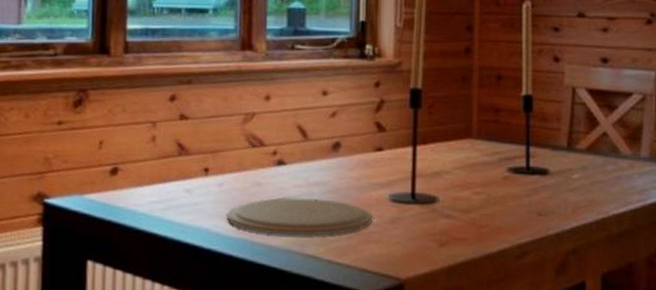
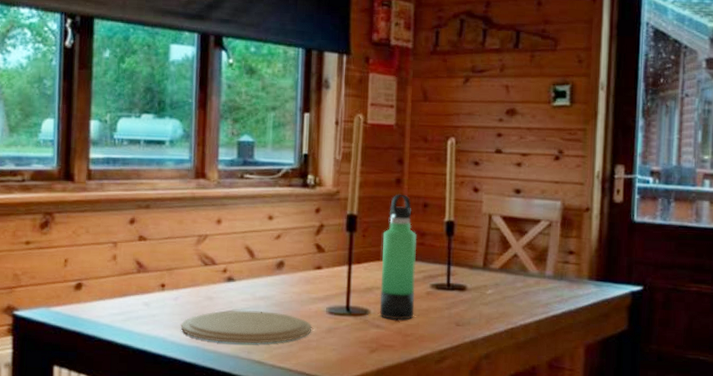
thermos bottle: none [449,65,490,209] -> present [379,194,417,320]

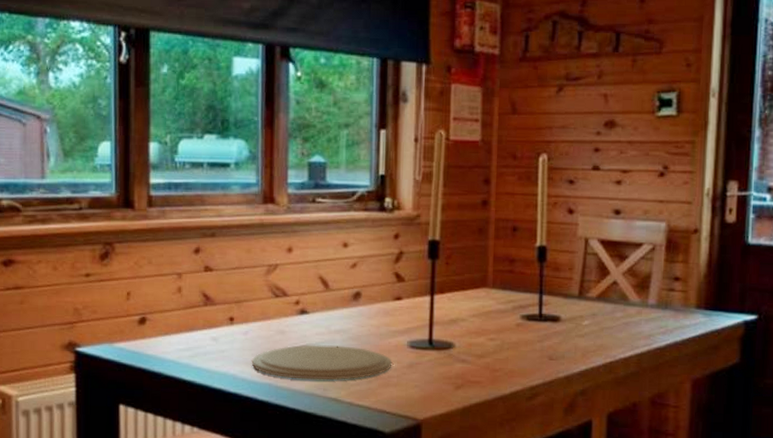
thermos bottle: present [379,194,417,320] -> none [465,217,505,354]

